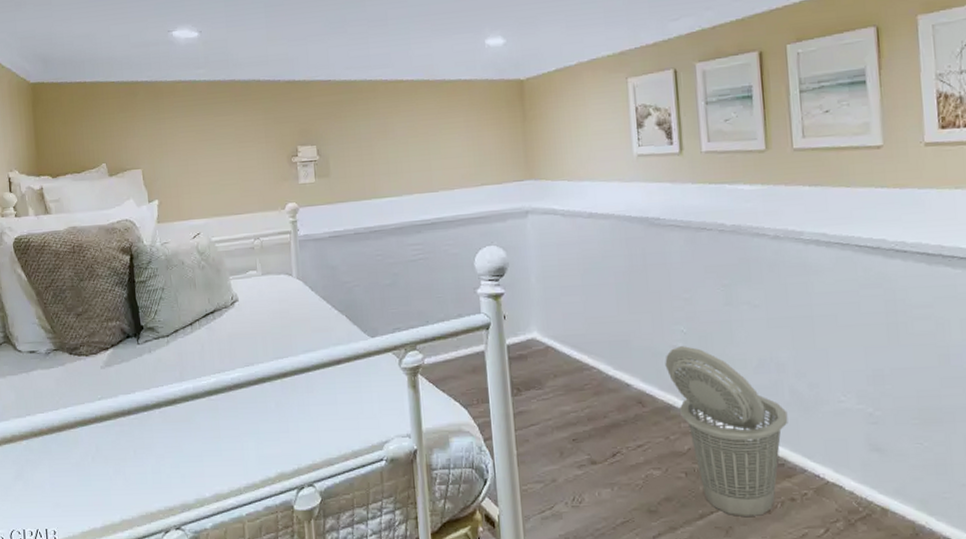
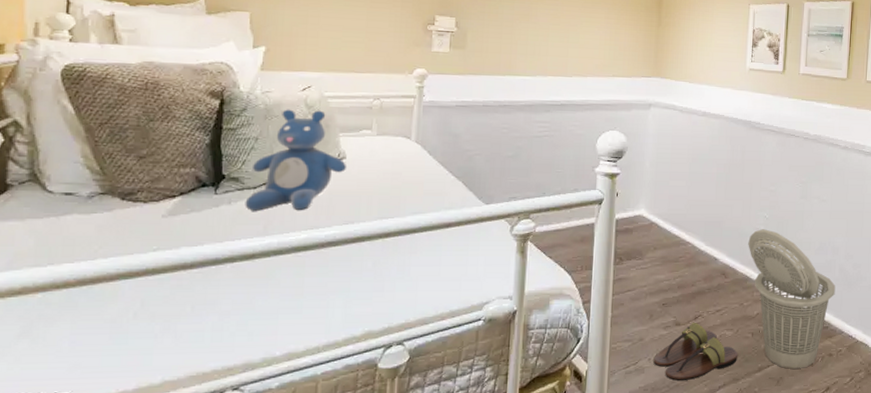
stuffed animal: none [162,255,241,358] -> present [245,109,347,211]
sandal: none [571,461,672,528] -> present [653,323,739,381]

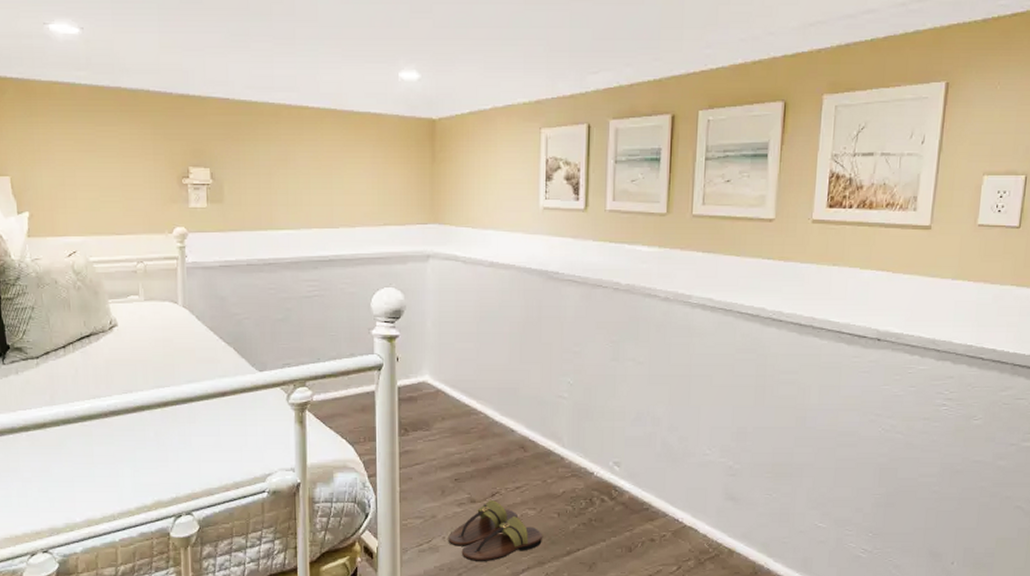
stuffed animal: present [245,109,347,211] -> none [30,276,120,381]
laundry basket: present [748,229,836,369] -> none [550,397,657,554]

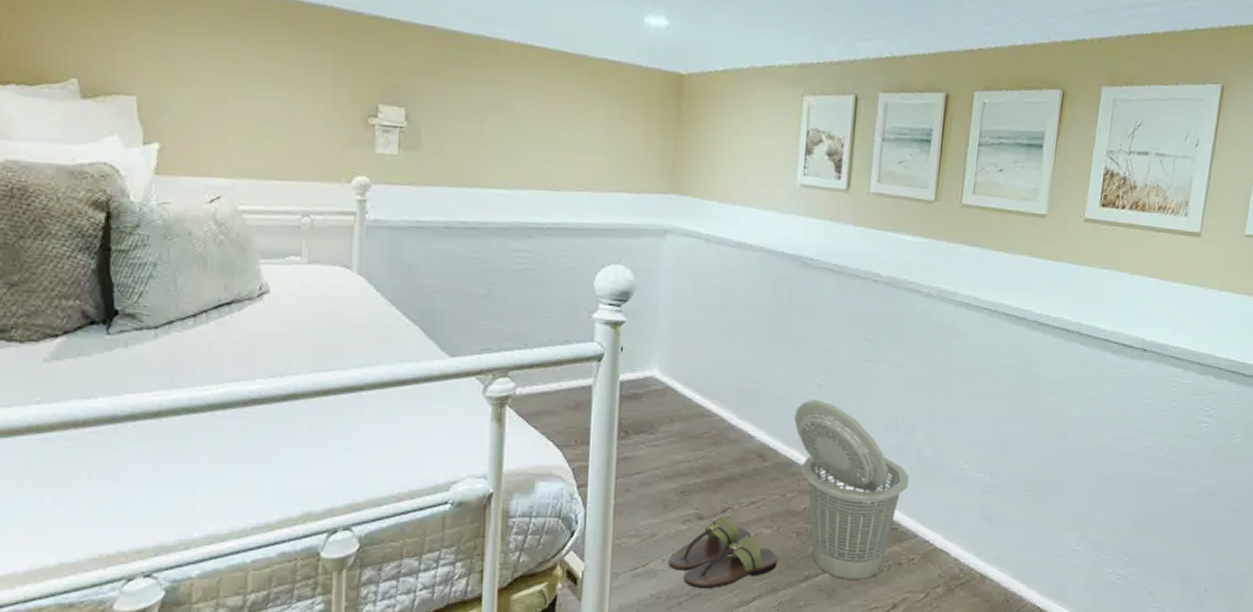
laundry basket: none [550,397,657,554] -> present [794,400,910,579]

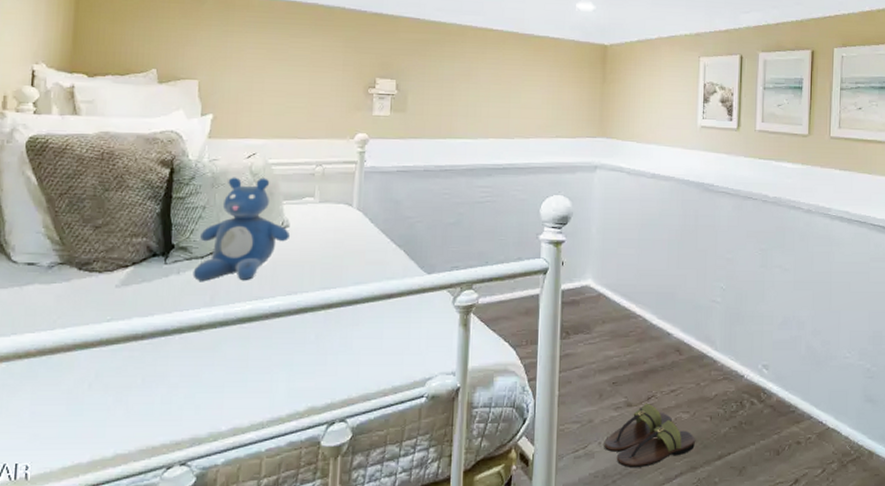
stuffed animal: none [145,226,272,358] -> present [192,177,291,281]
laundry basket: present [794,400,910,579] -> none [704,301,802,457]

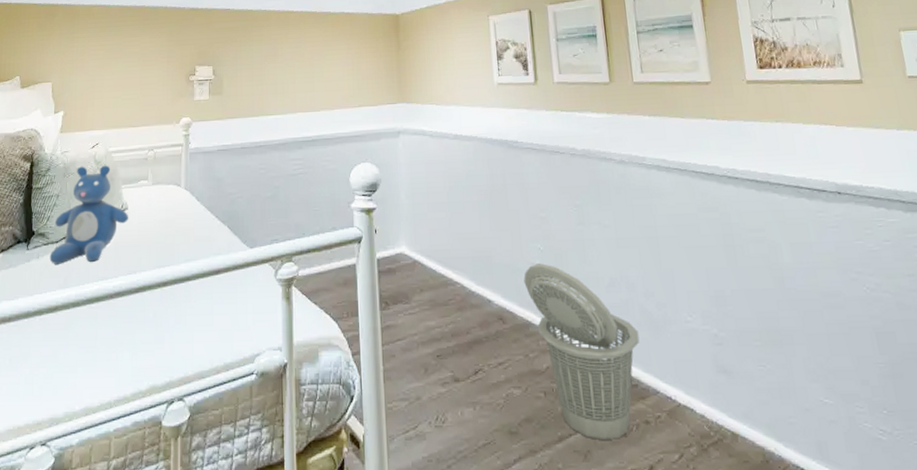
sandal: present [604,404,696,467] -> none [434,378,532,450]
laundry basket: none [704,301,802,457] -> present [524,263,640,440]

